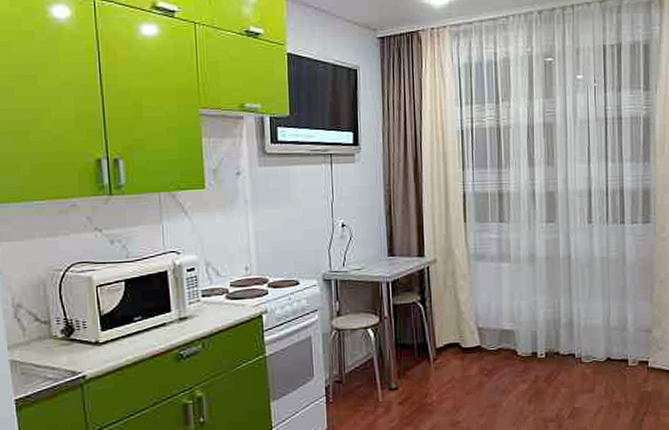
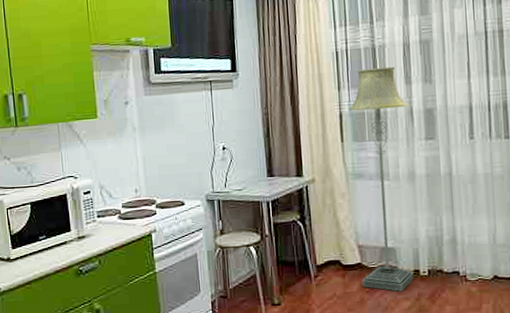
floor lamp: none [472,148,532,374] -> present [348,66,414,292]

